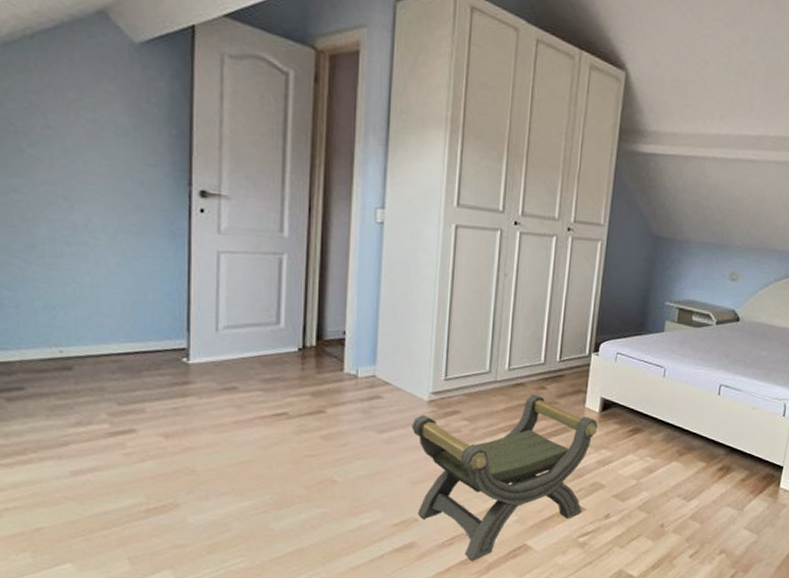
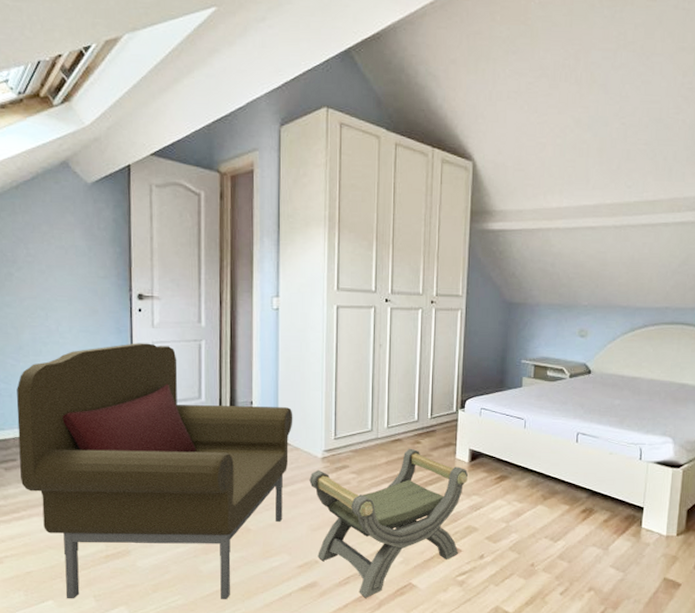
armchair: none [25,250,396,562] -> present [16,343,293,599]

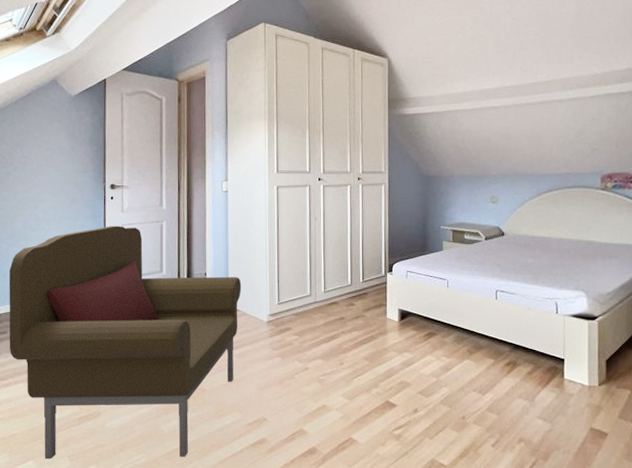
stool: present [309,448,469,598] -> none [257,310,399,453]

